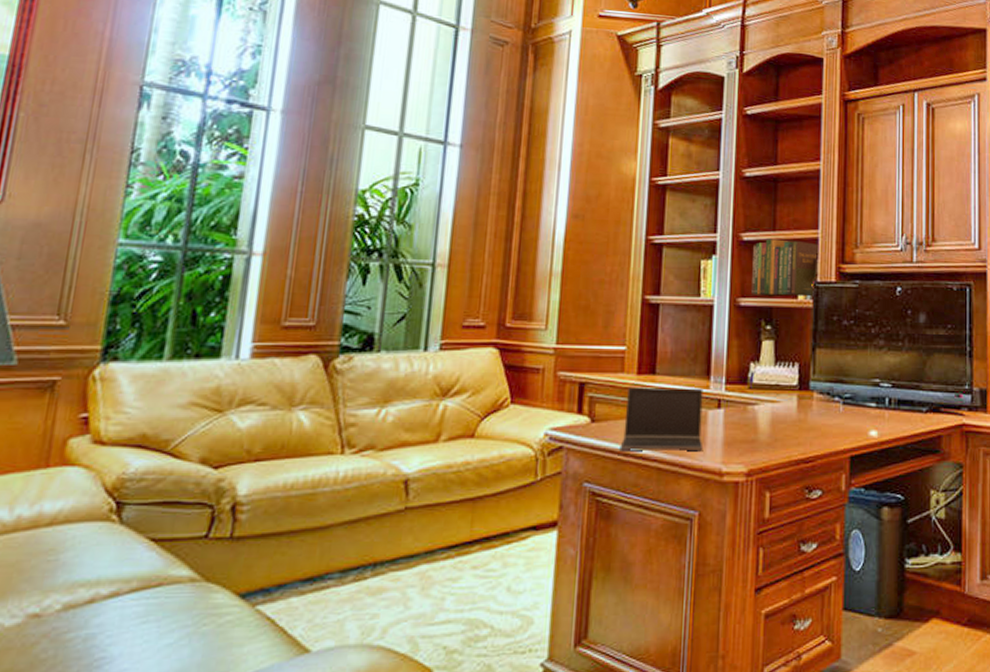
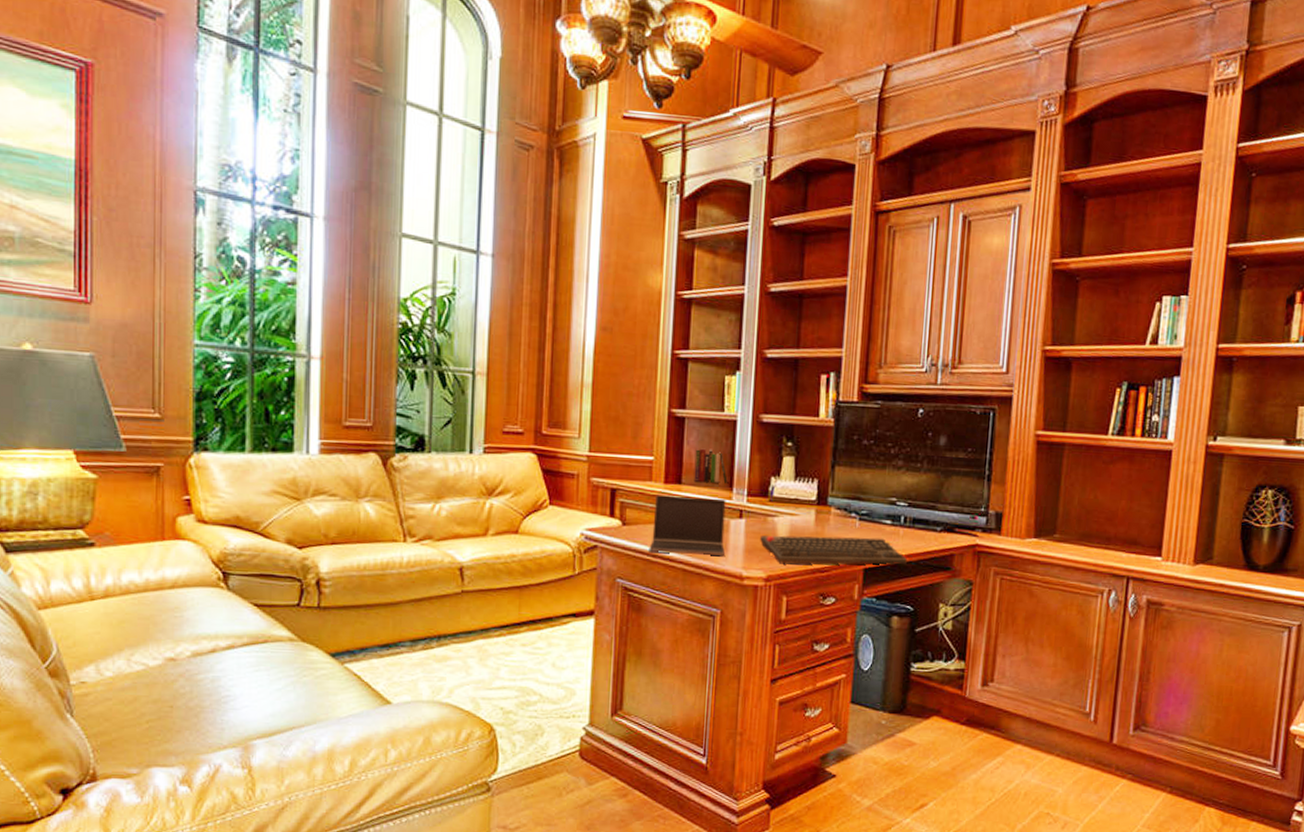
books: none [669,335,705,371] -> present [694,448,728,483]
computer keyboard: none [740,422,894,456] -> present [760,535,907,565]
books: present [752,239,820,297] -> none [774,356,843,416]

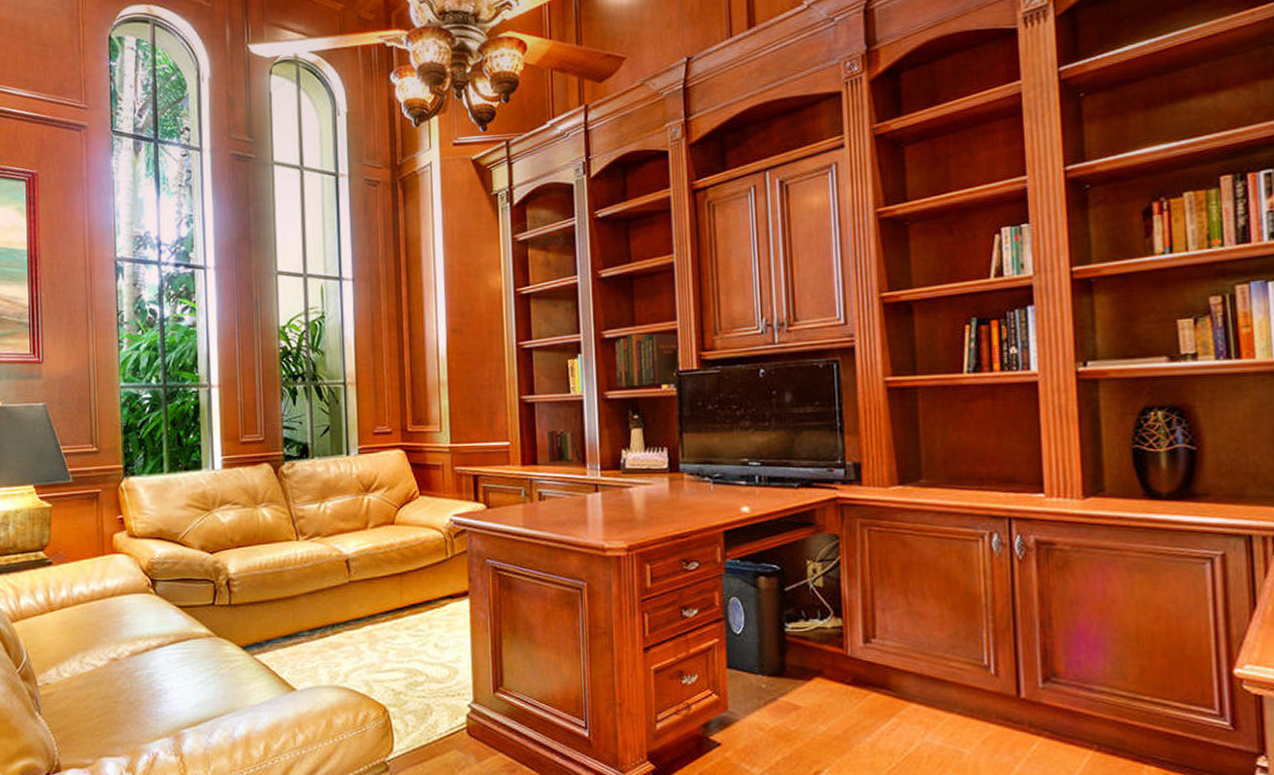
laptop computer: present [648,495,726,557] -> none [513,475,585,531]
computer keyboard: present [760,535,907,565] -> none [617,499,767,533]
books: none [774,356,843,416] -> present [614,333,679,388]

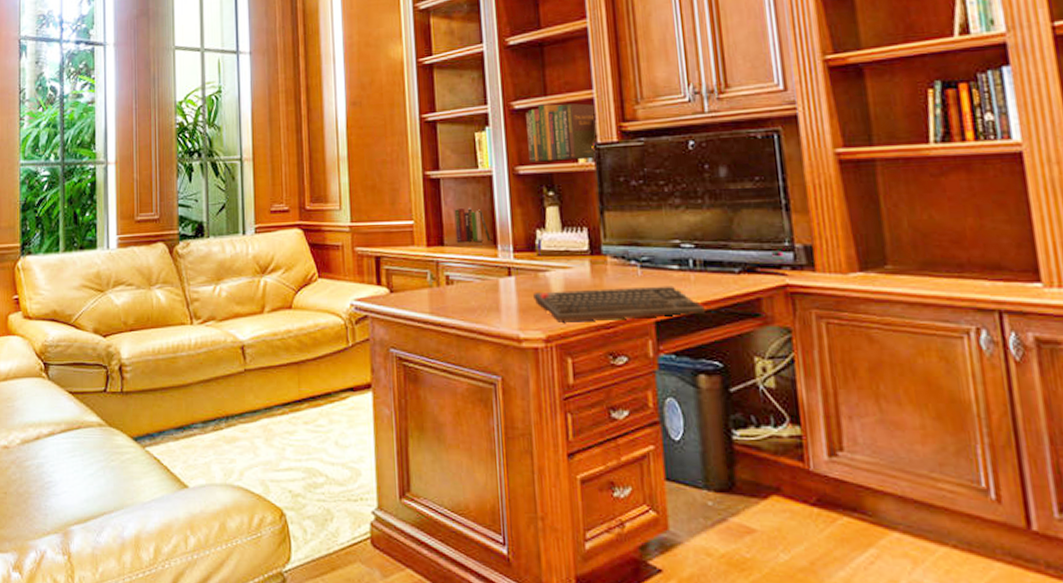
computer keyboard: none [617,499,767,533] -> present [533,286,705,322]

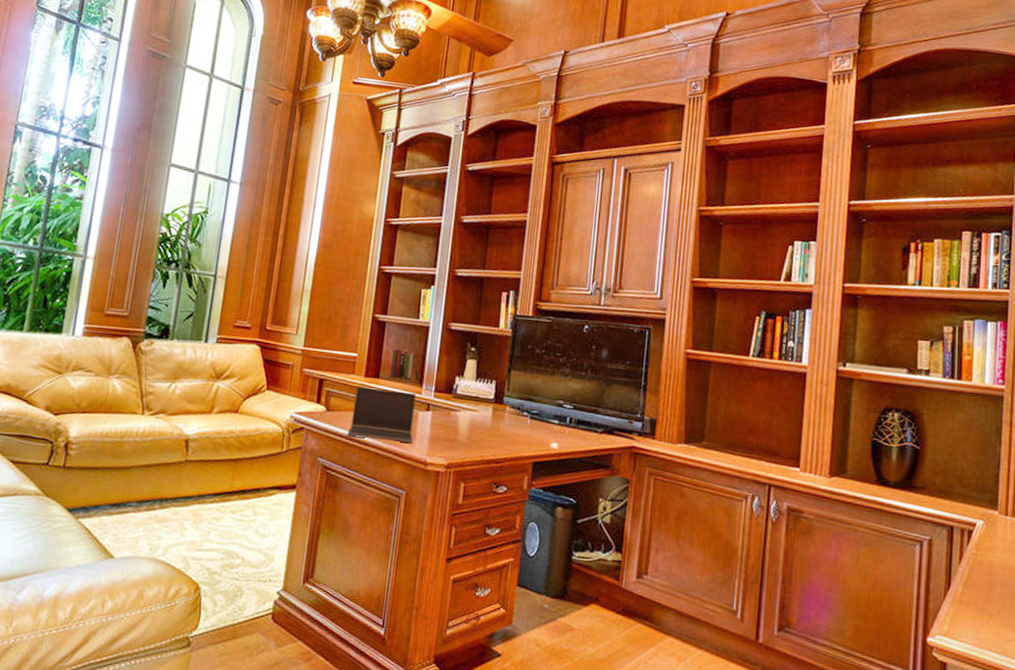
laptop computer: none [419,257,498,319] -> present [347,386,416,444]
books: present [524,103,597,162] -> none [461,275,521,327]
computer keyboard: present [533,286,705,322] -> none [443,427,571,461]

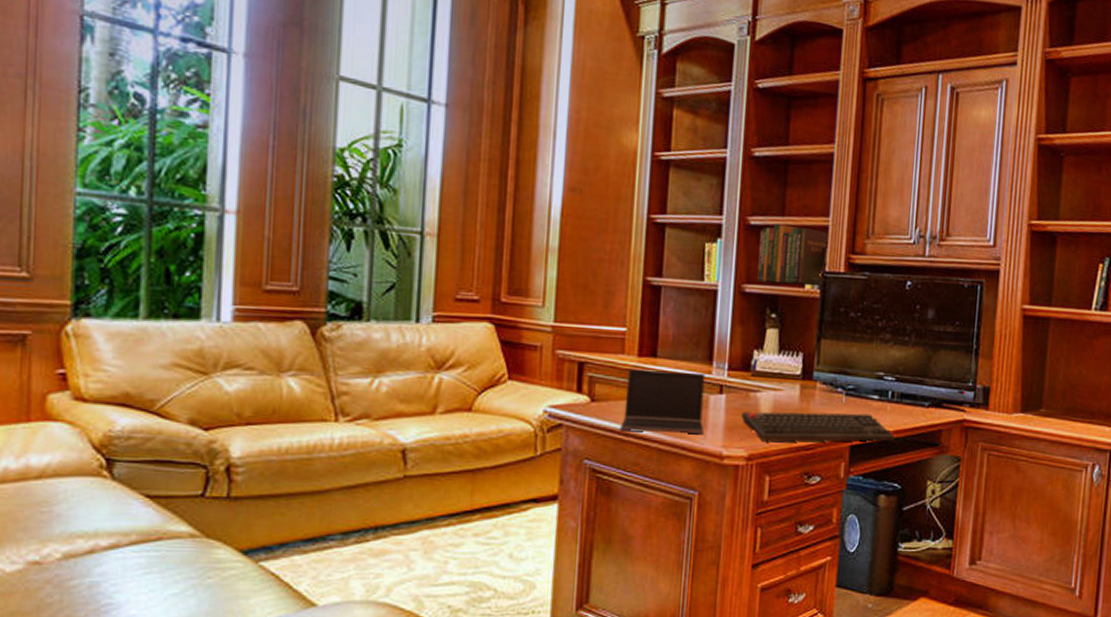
books: present [390,348,419,380] -> none [670,319,707,357]
computer keyboard: none [443,427,571,461] -> present [741,411,894,443]
books: none [461,275,521,327] -> present [757,224,830,287]

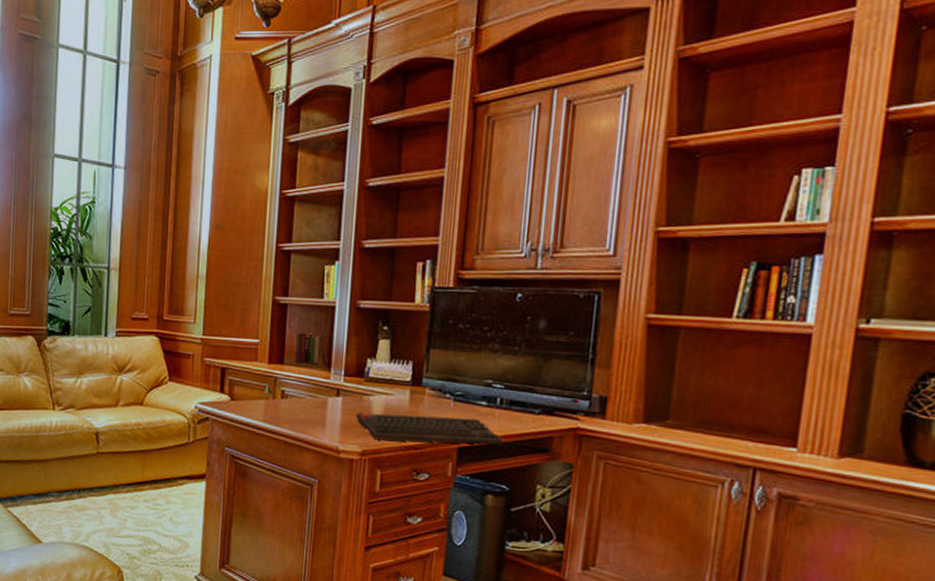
laptop computer: present [620,368,705,435] -> none [253,373,325,431]
books: none [670,319,707,357] -> present [295,332,326,364]
books: present [757,224,830,287] -> none [371,246,439,301]

